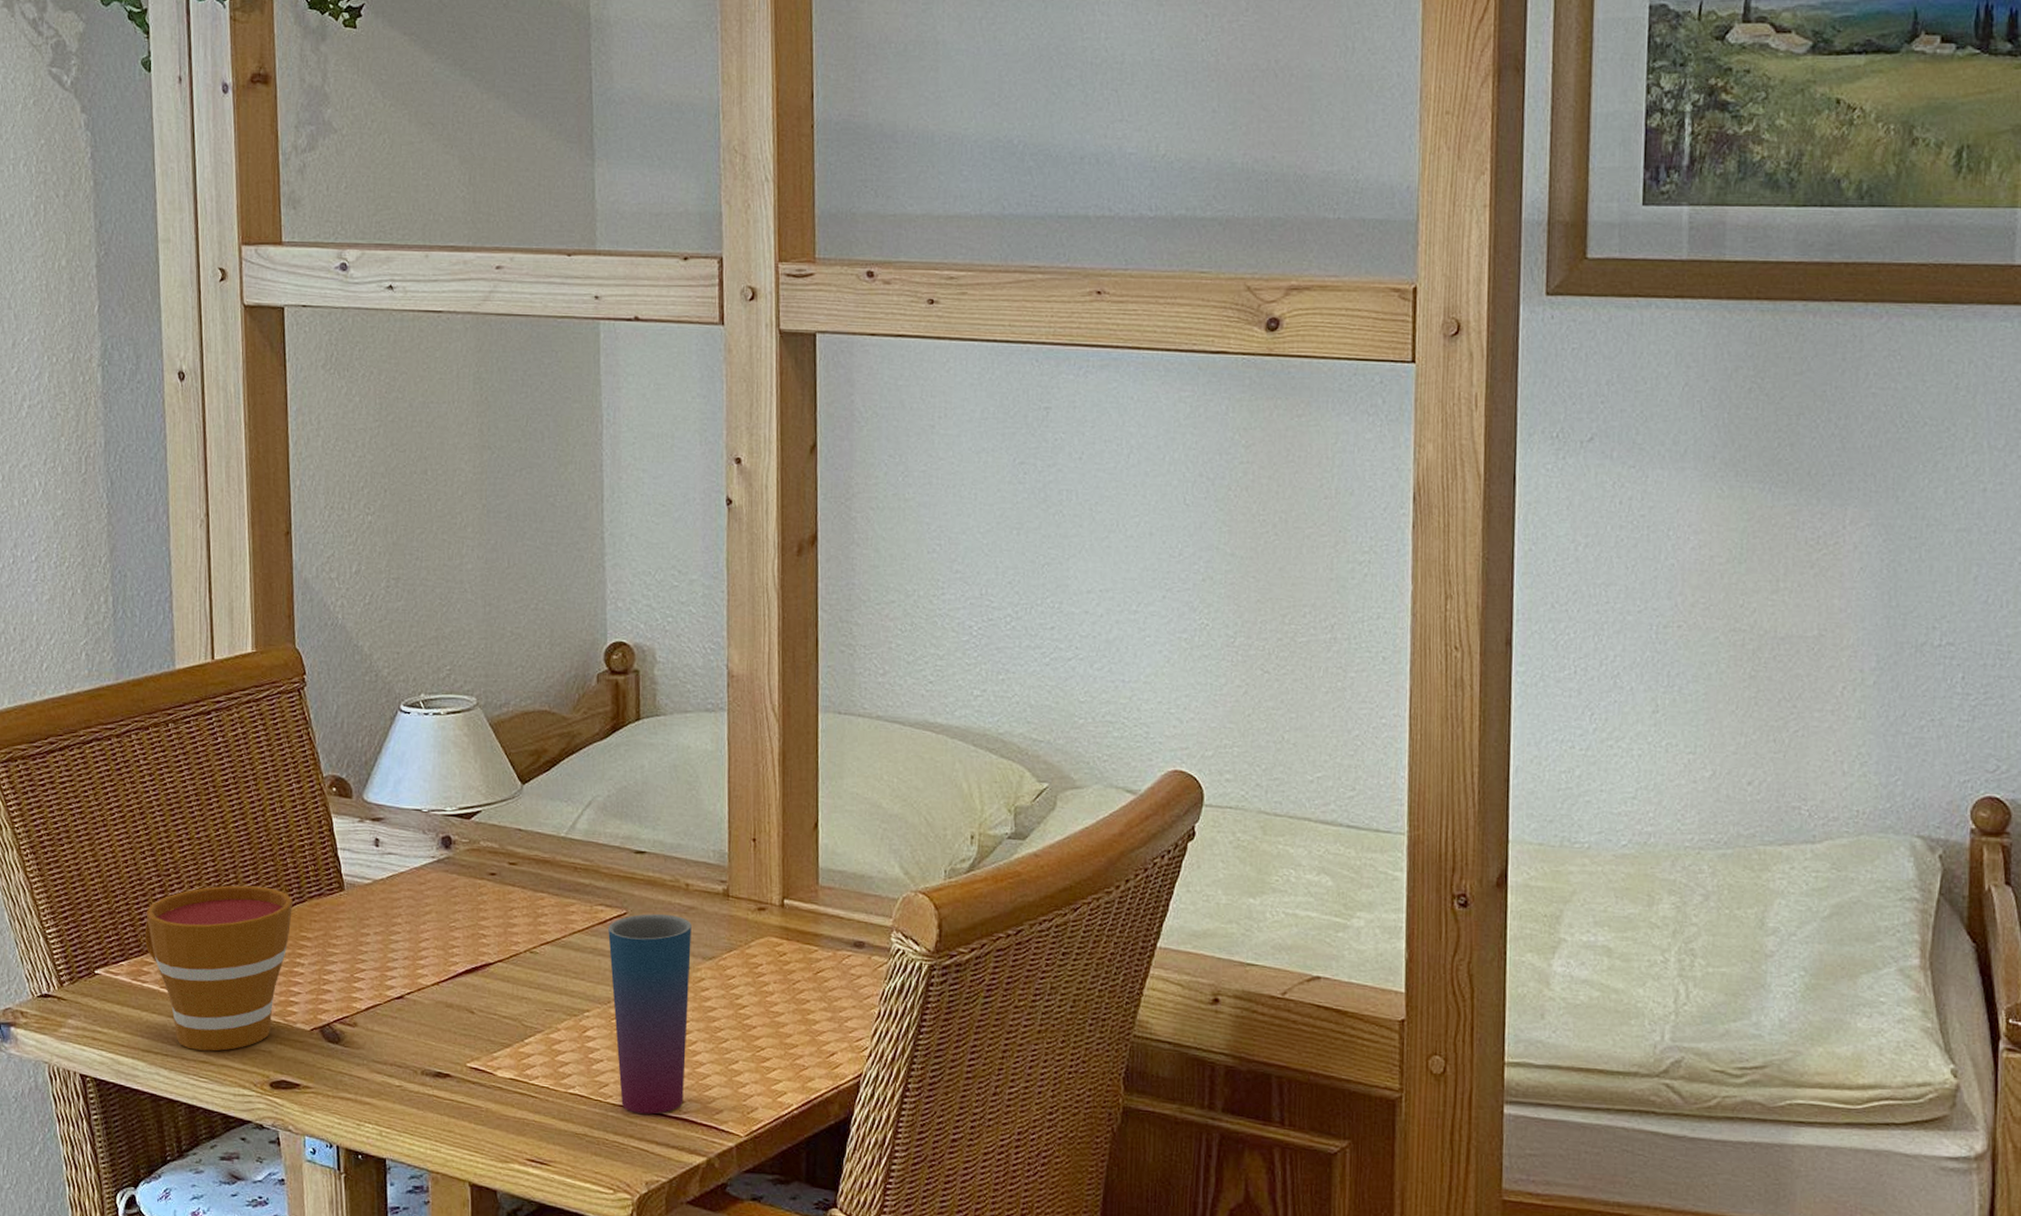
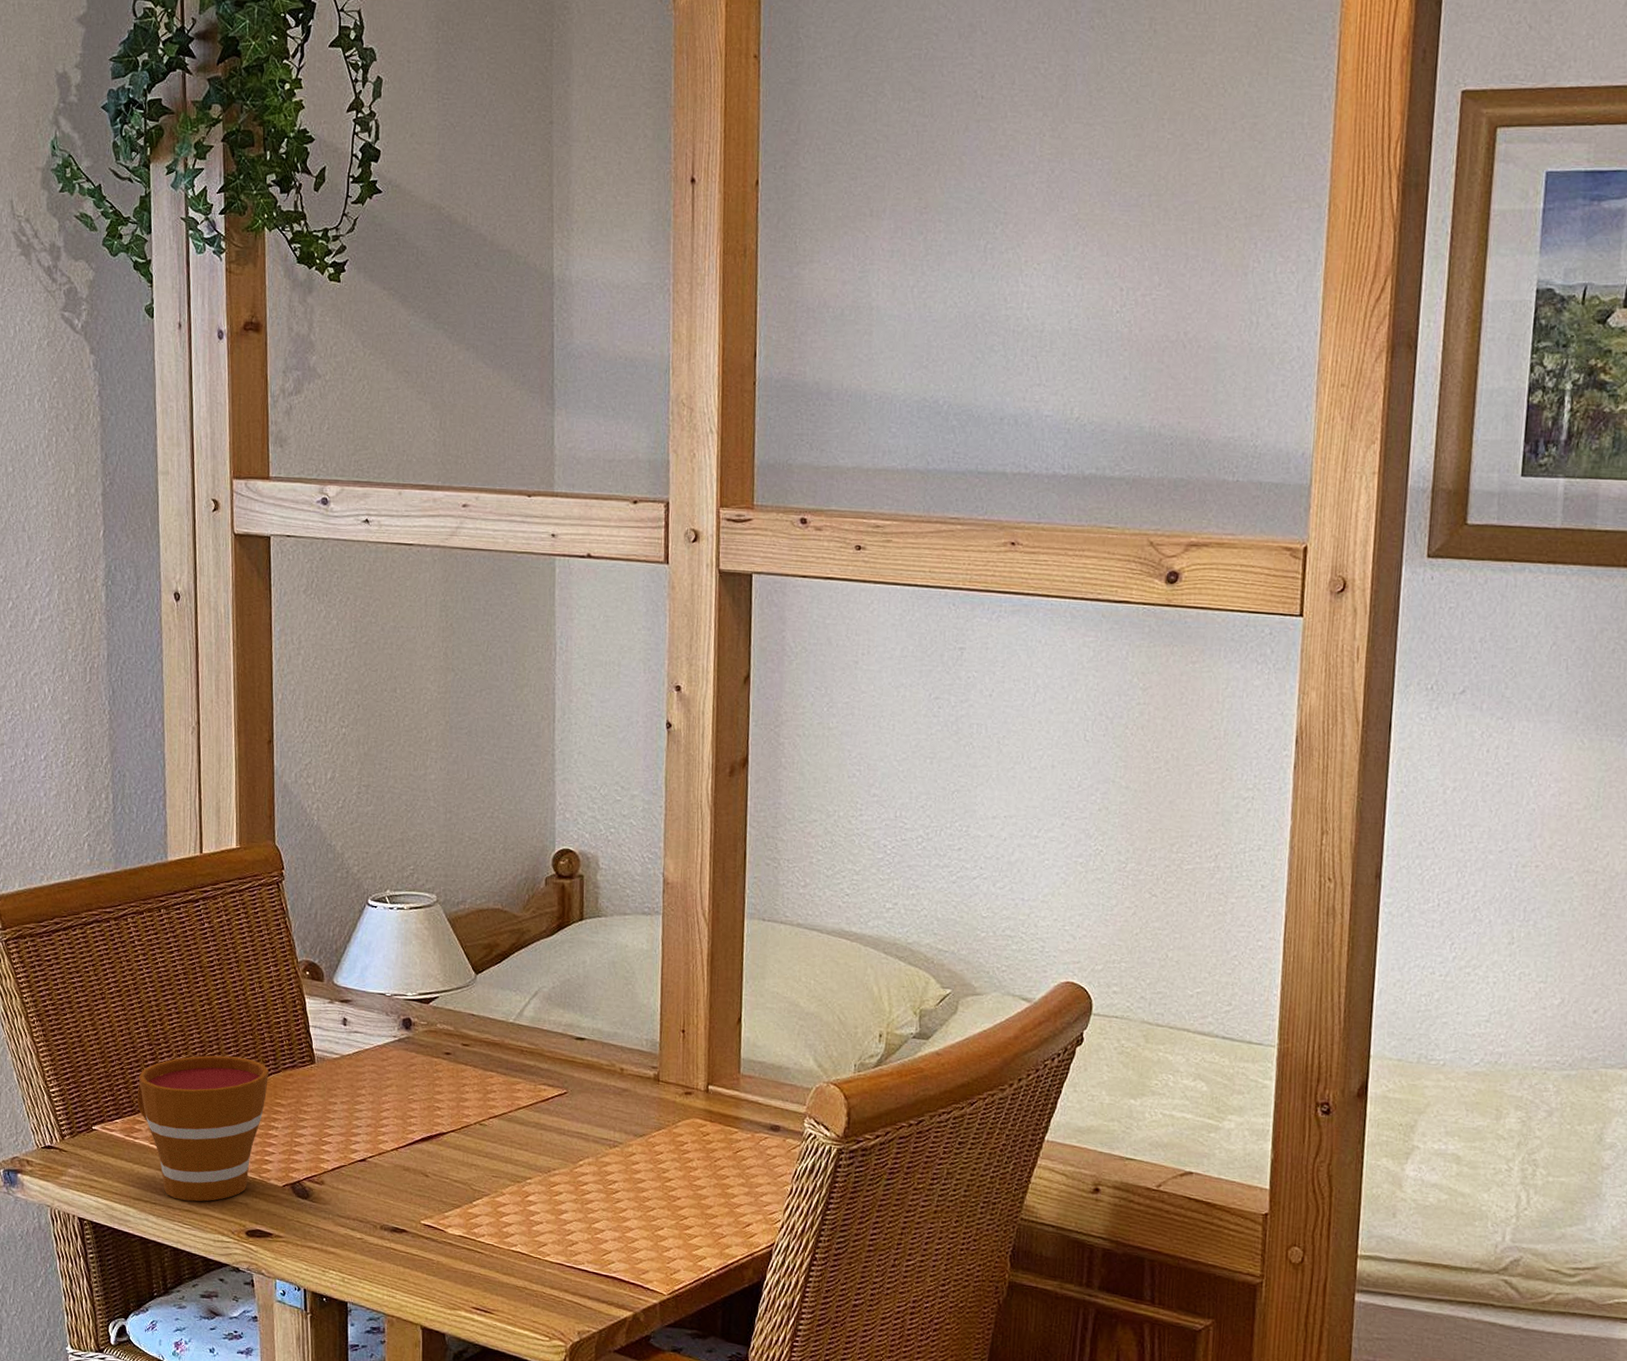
cup: present [608,914,692,1115] -> none [550,1094,625,1272]

